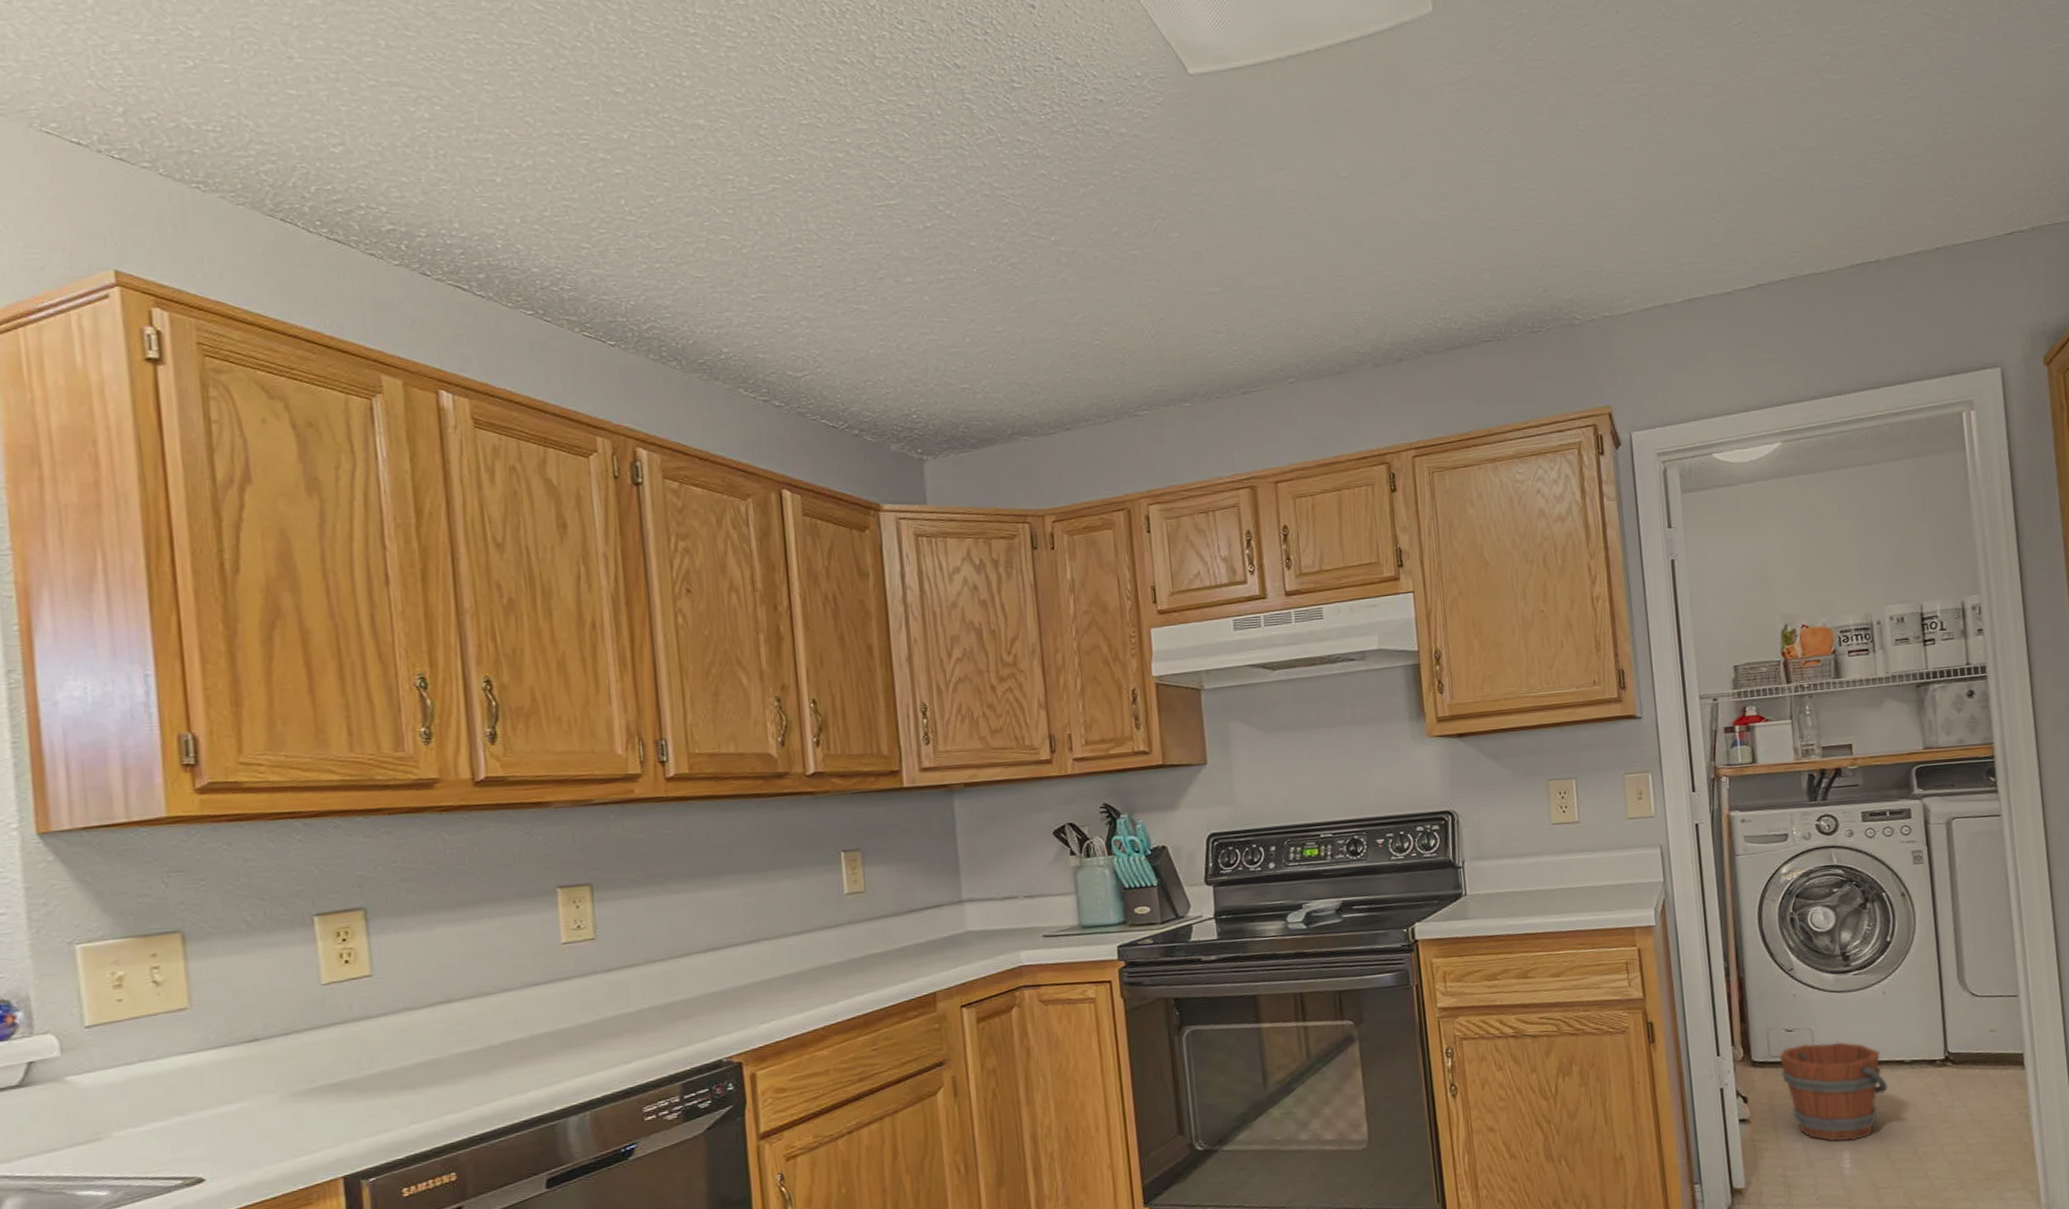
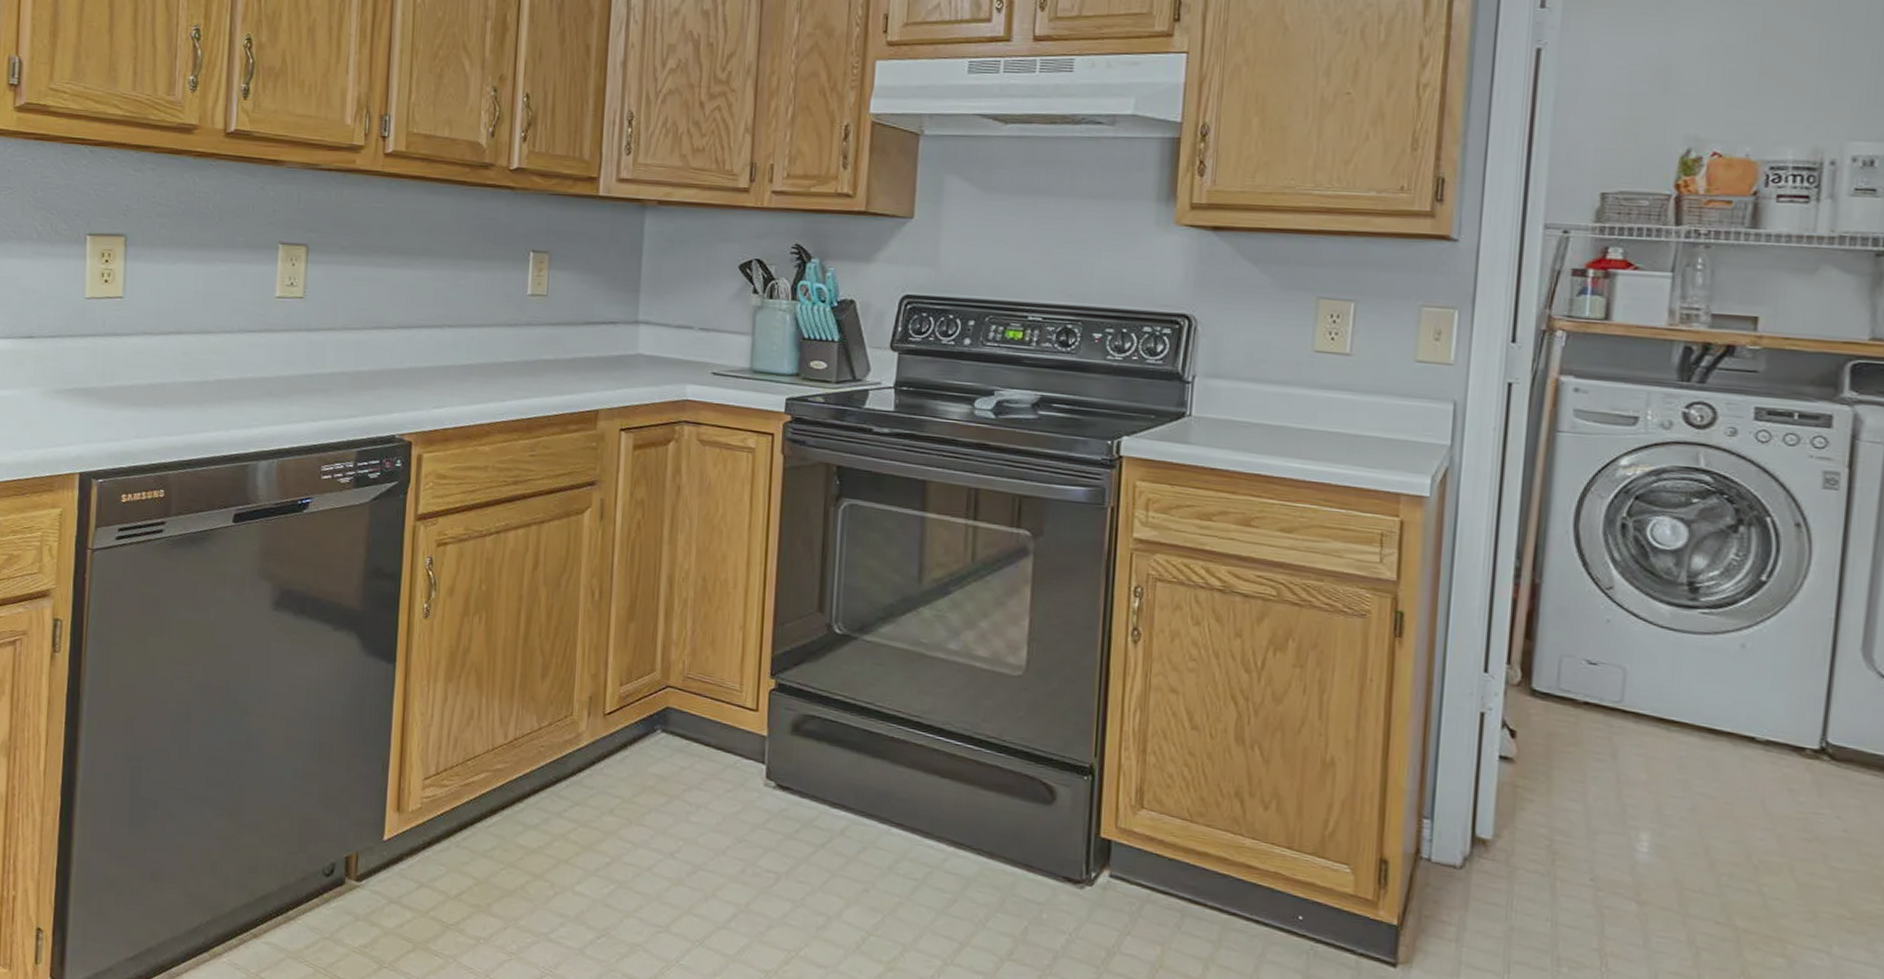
bucket: present [1779,1042,1888,1142] -> none [1570,683,1724,822]

